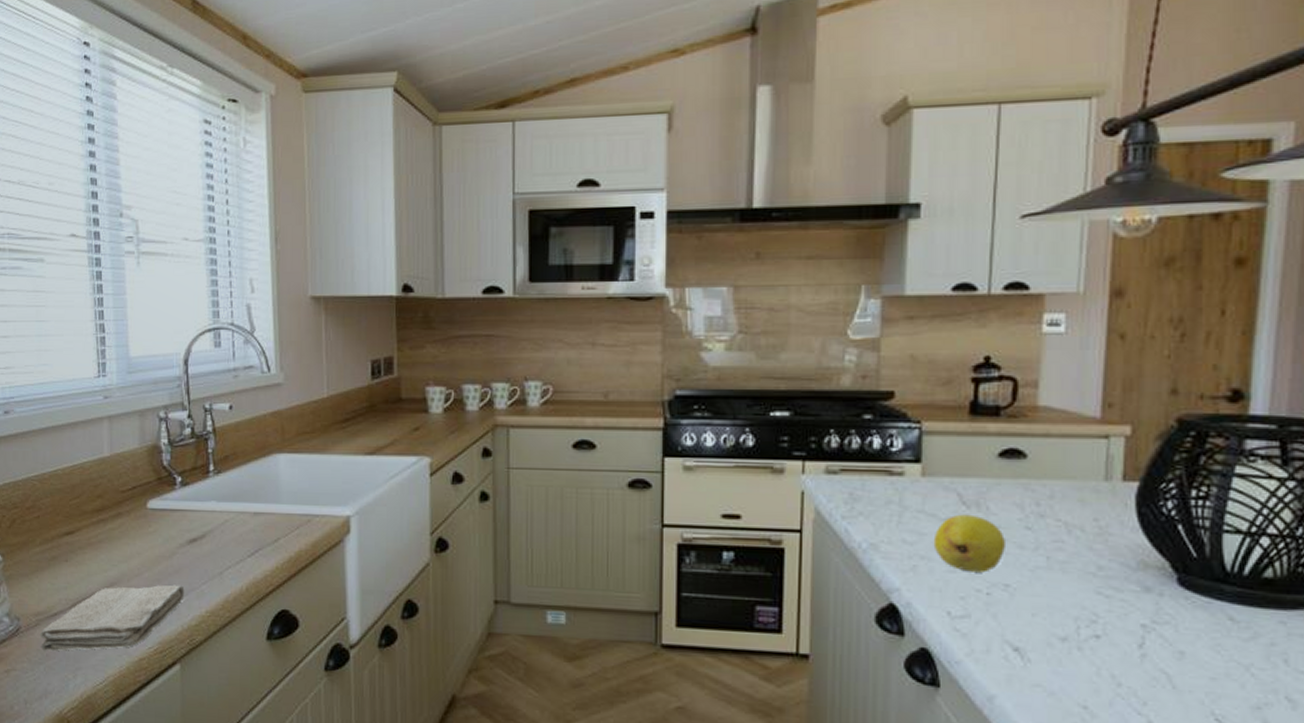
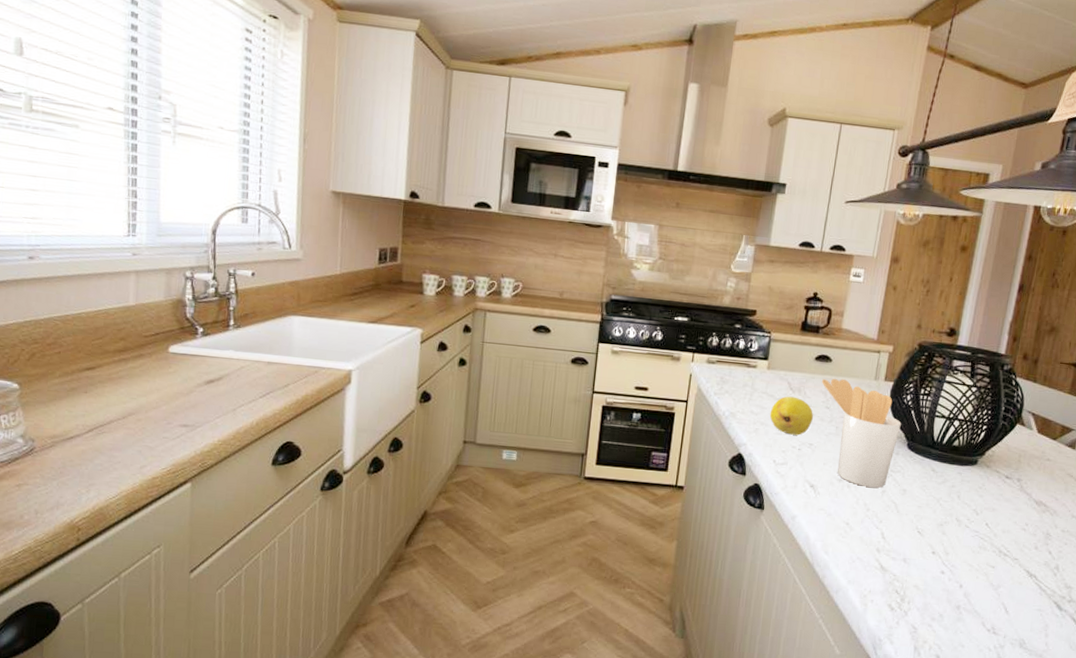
washcloth: present [40,584,185,652] -> none [54,417,200,470]
utensil holder: none [1014,482,1162,650] -> present [822,378,901,488]

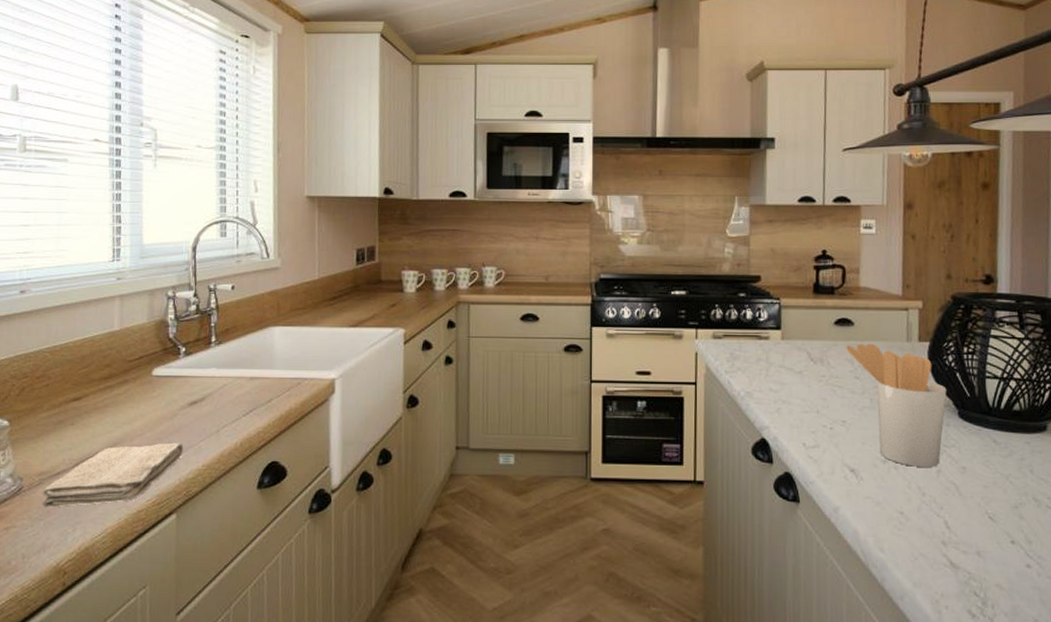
washcloth: none [54,417,200,470] -> present [41,442,184,508]
fruit: present [769,396,813,435] -> none [791,368,842,412]

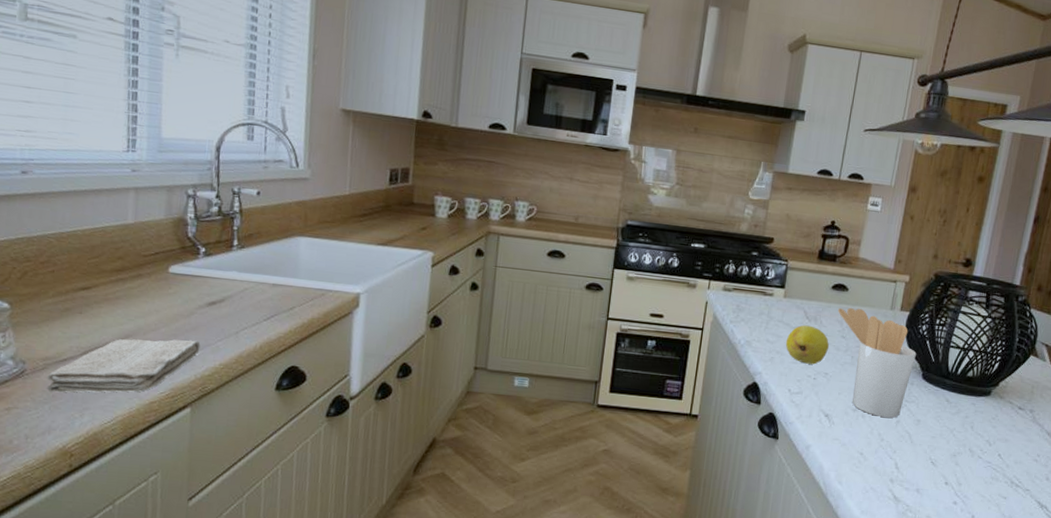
fruit: none [791,368,842,412] -> present [785,325,829,365]

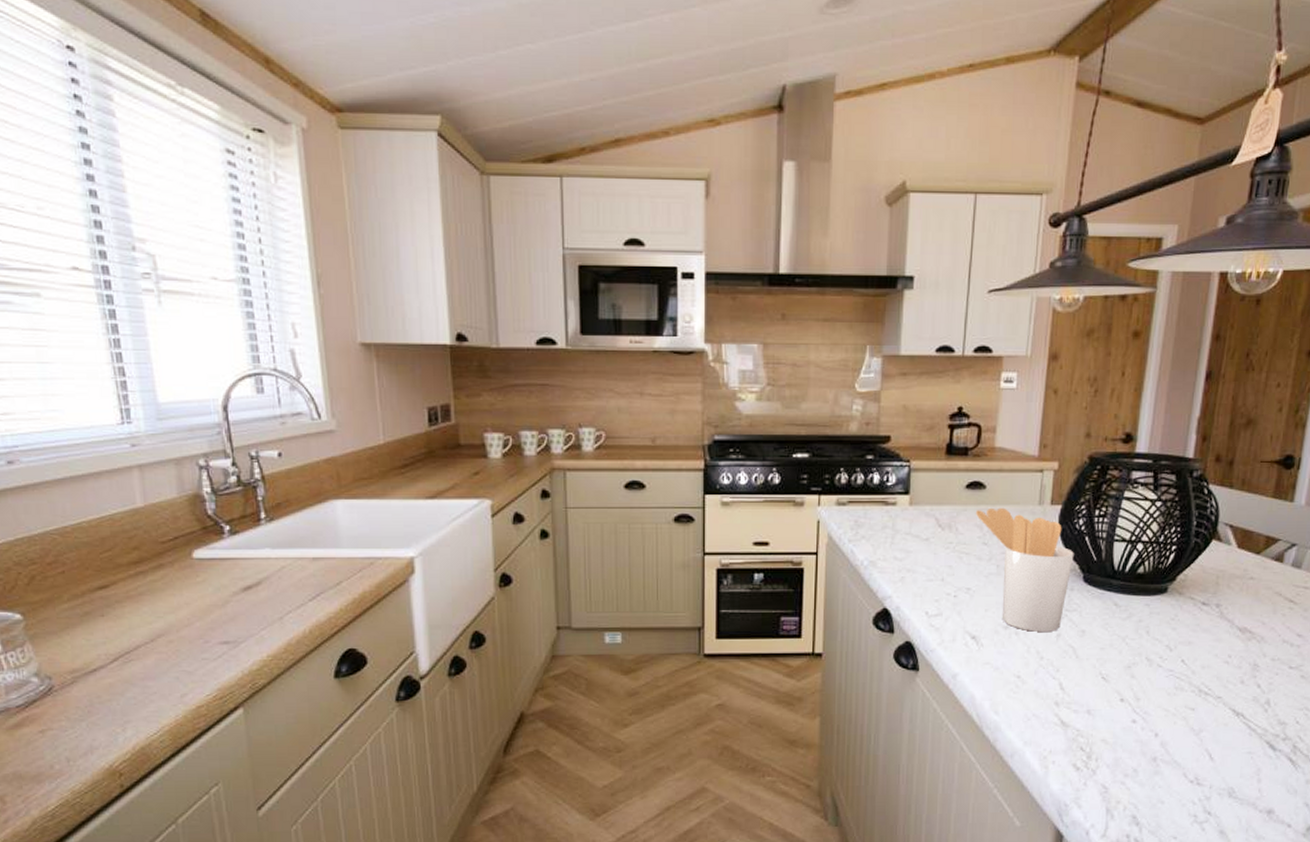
washcloth: present [46,339,201,393] -> none [78,632,243,708]
fruit: present [785,325,829,365] -> none [916,534,968,580]

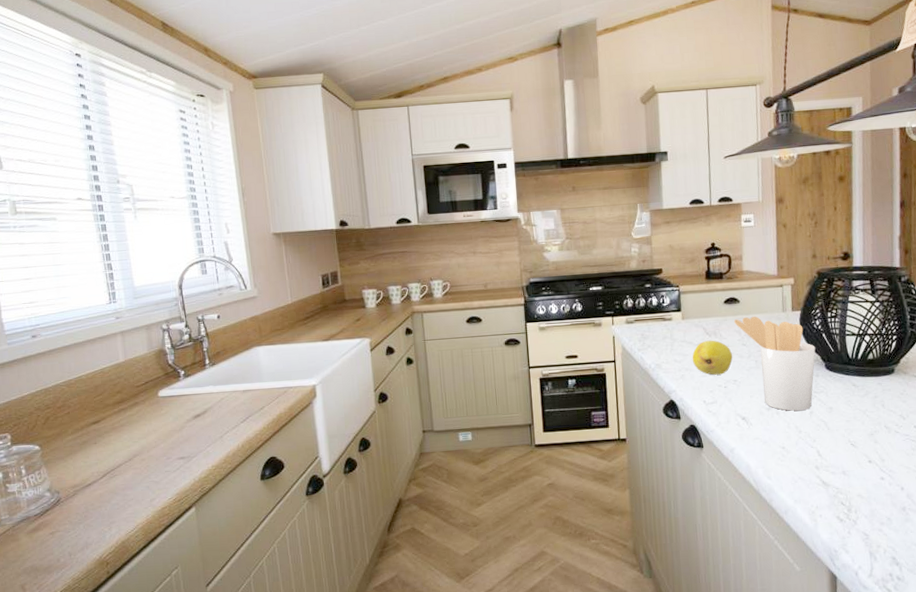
fruit: none [916,534,968,580] -> present [692,340,733,375]

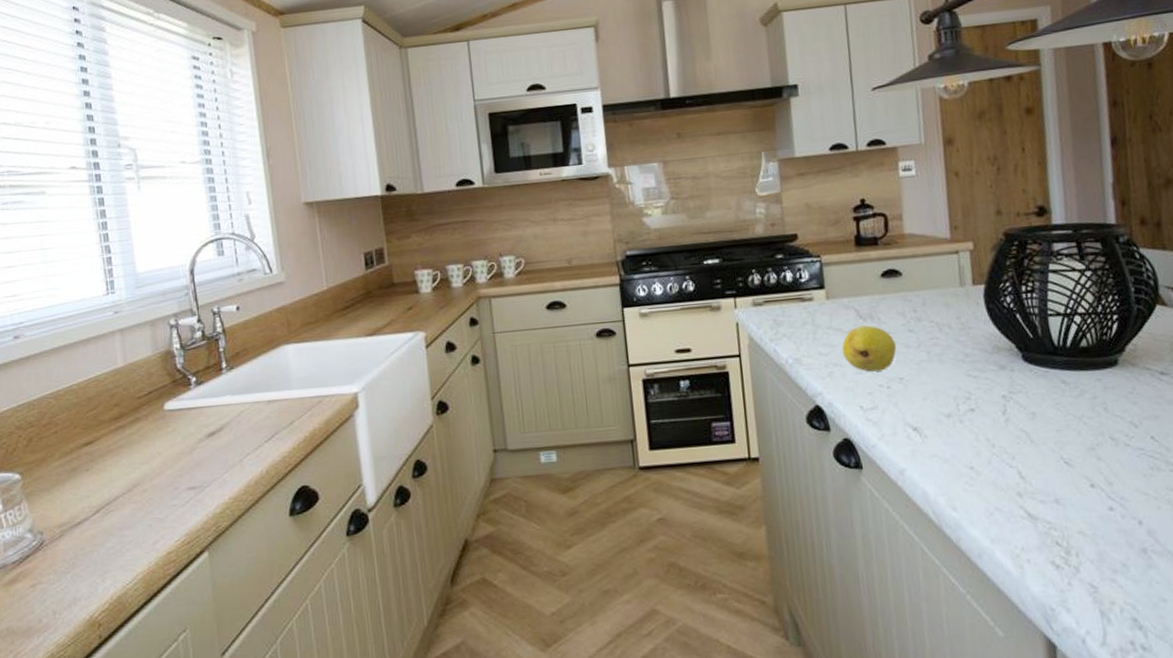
utensil holder: present [734,316,816,411] -> none [896,292,1008,418]

